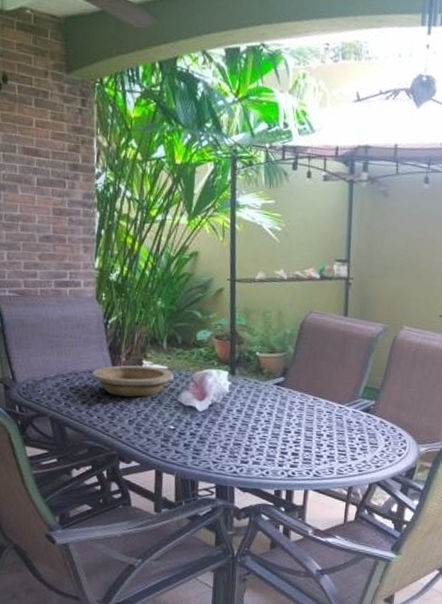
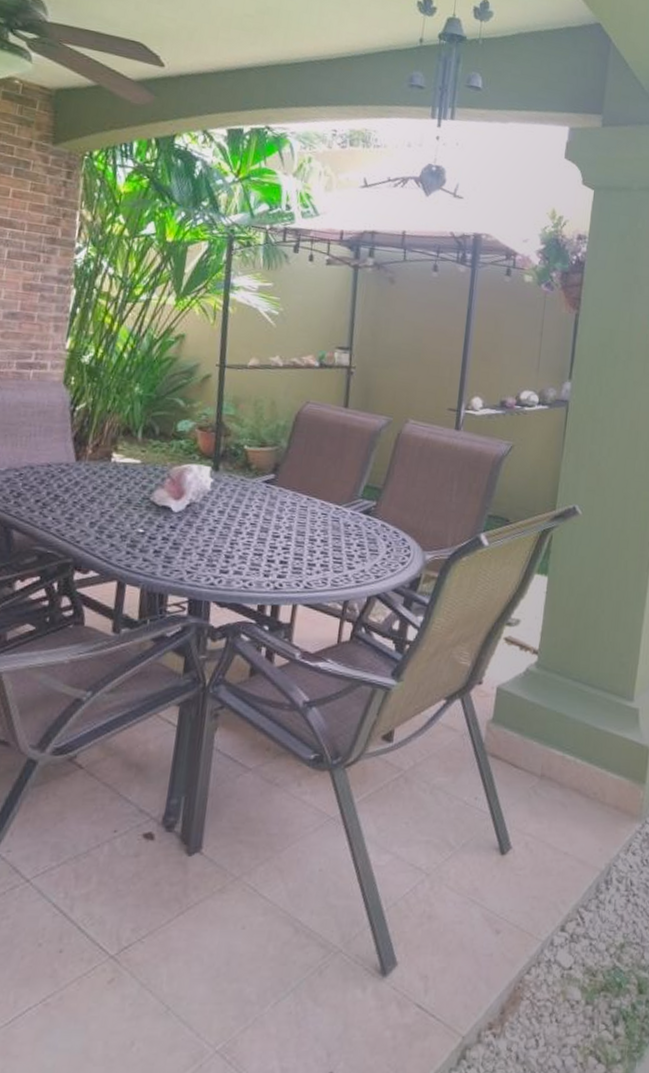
bowl: present [93,365,174,397] -> none [51,458,148,496]

